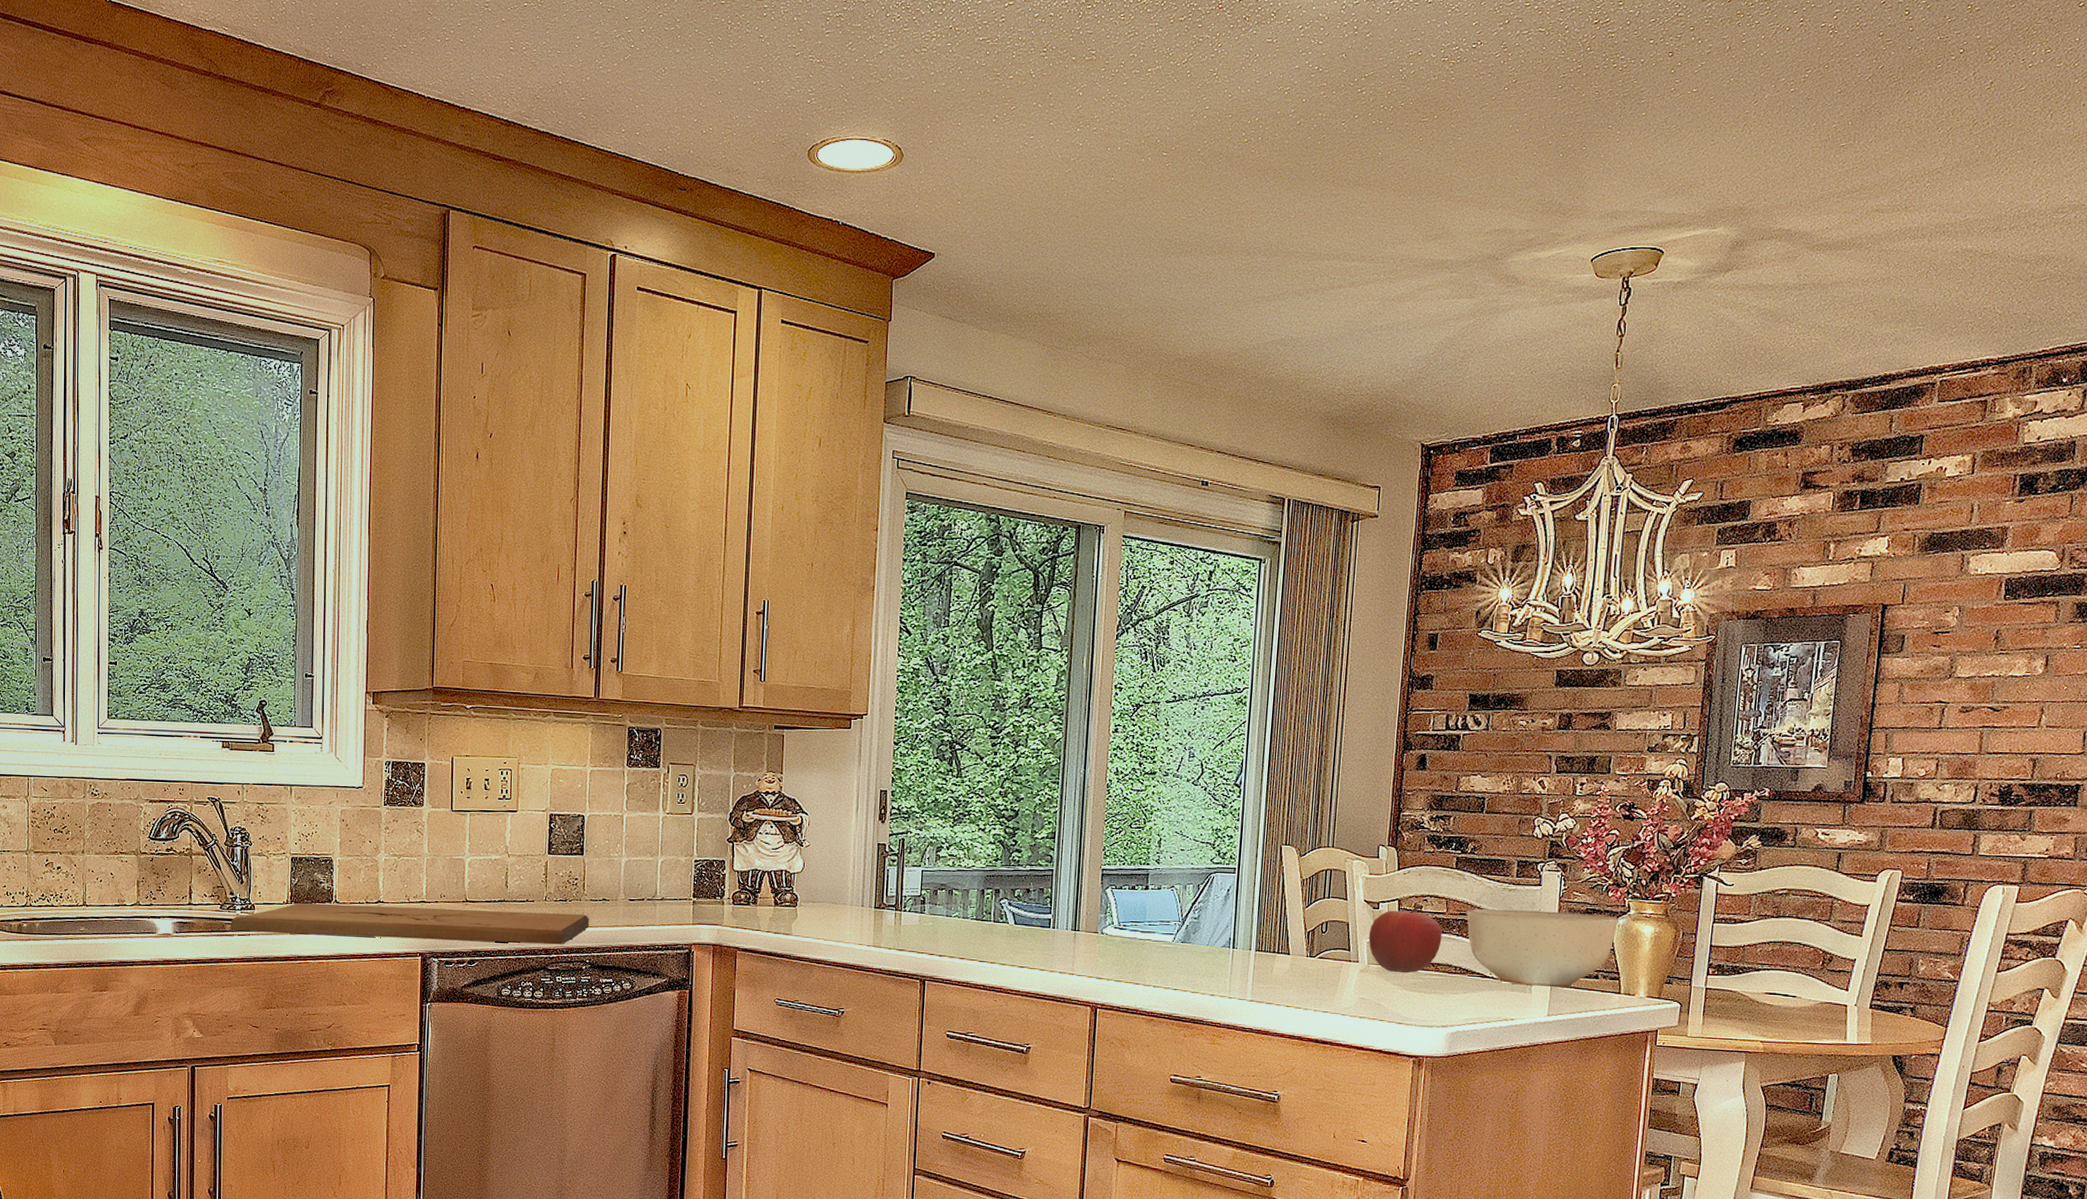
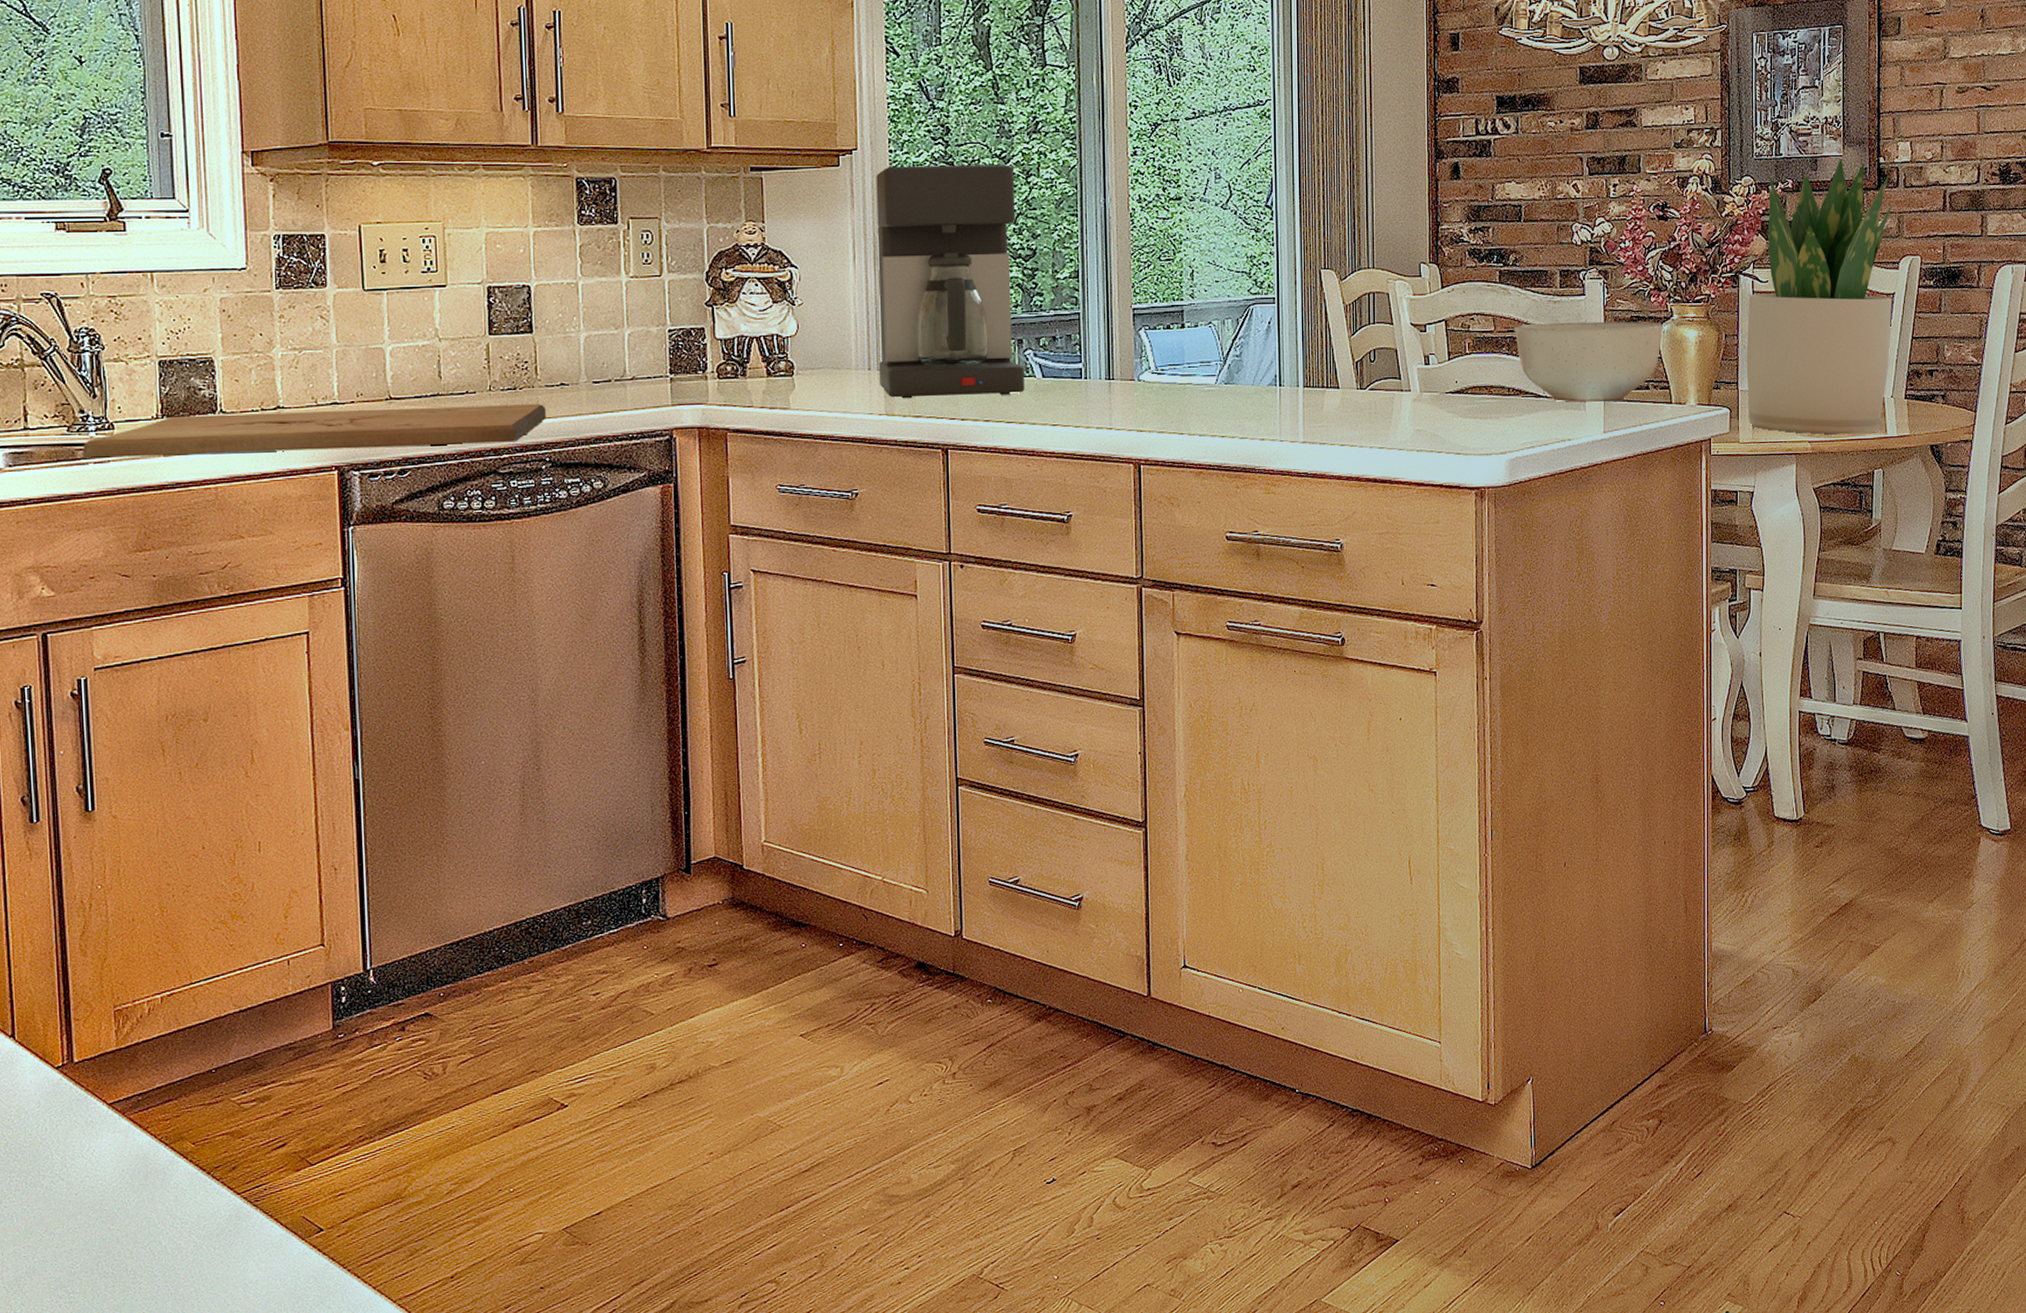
coffee maker: none [870,731,1005,937] -> present [876,165,1025,399]
fruit: present [1368,904,1443,974] -> none [1418,324,1492,400]
planter: none [1699,771,1877,1039] -> present [1746,159,1893,435]

